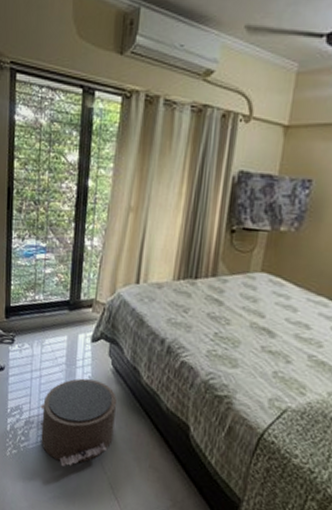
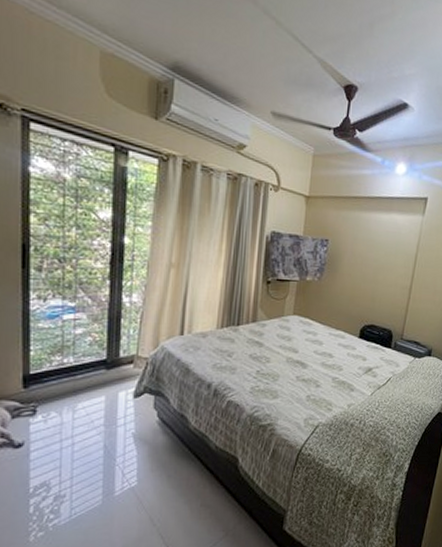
pouf: present [40,378,118,467] -> none [73,435,165,533]

